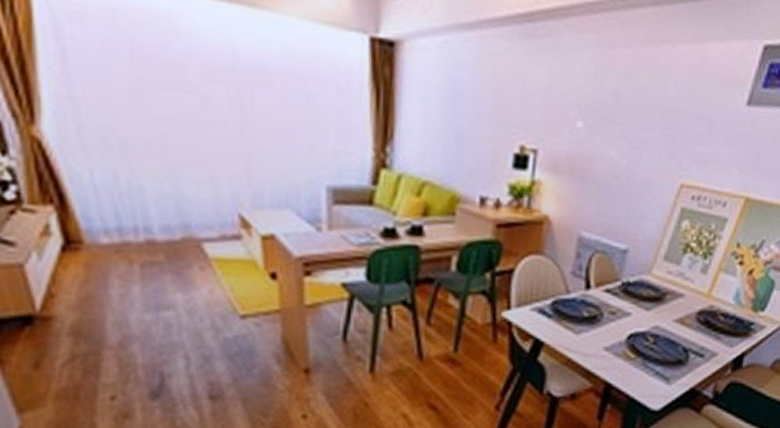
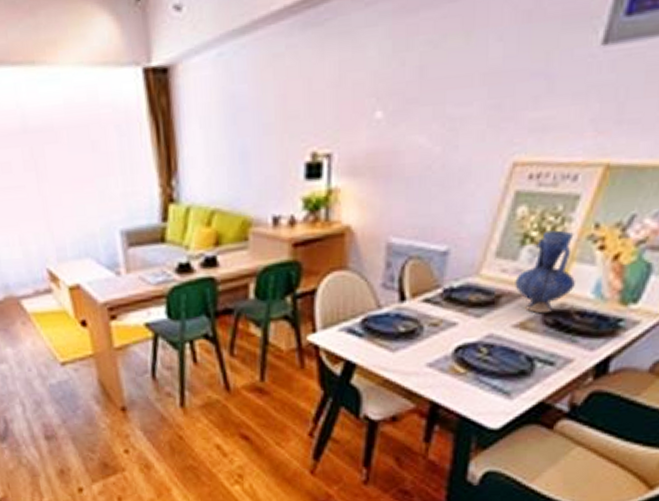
vase: none [677,244,722,313] -> present [515,230,577,314]

